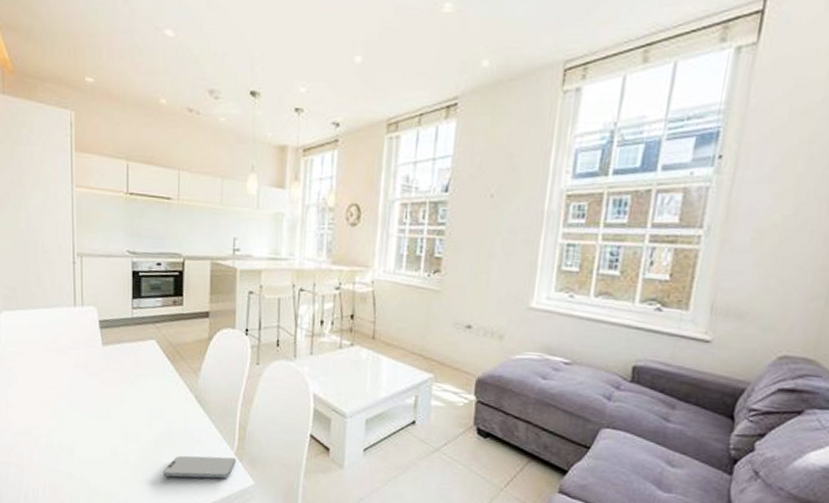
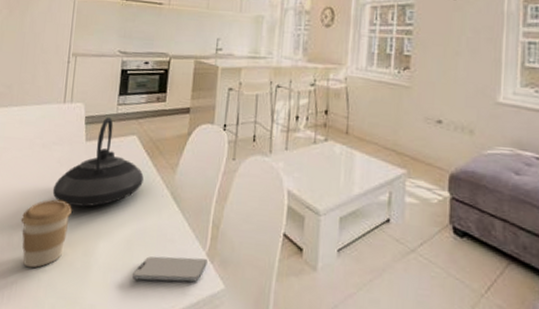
coffee cup: none [45,403,96,467] -> present [21,199,72,268]
teapot: none [74,321,166,410] -> present [52,117,144,207]

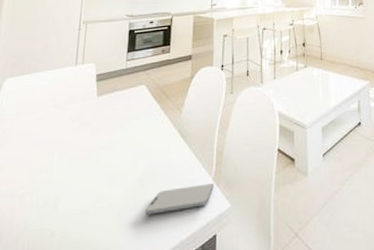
coffee cup: present [21,199,72,268] -> none [33,153,85,225]
teapot: present [52,117,144,207] -> none [65,72,153,157]

